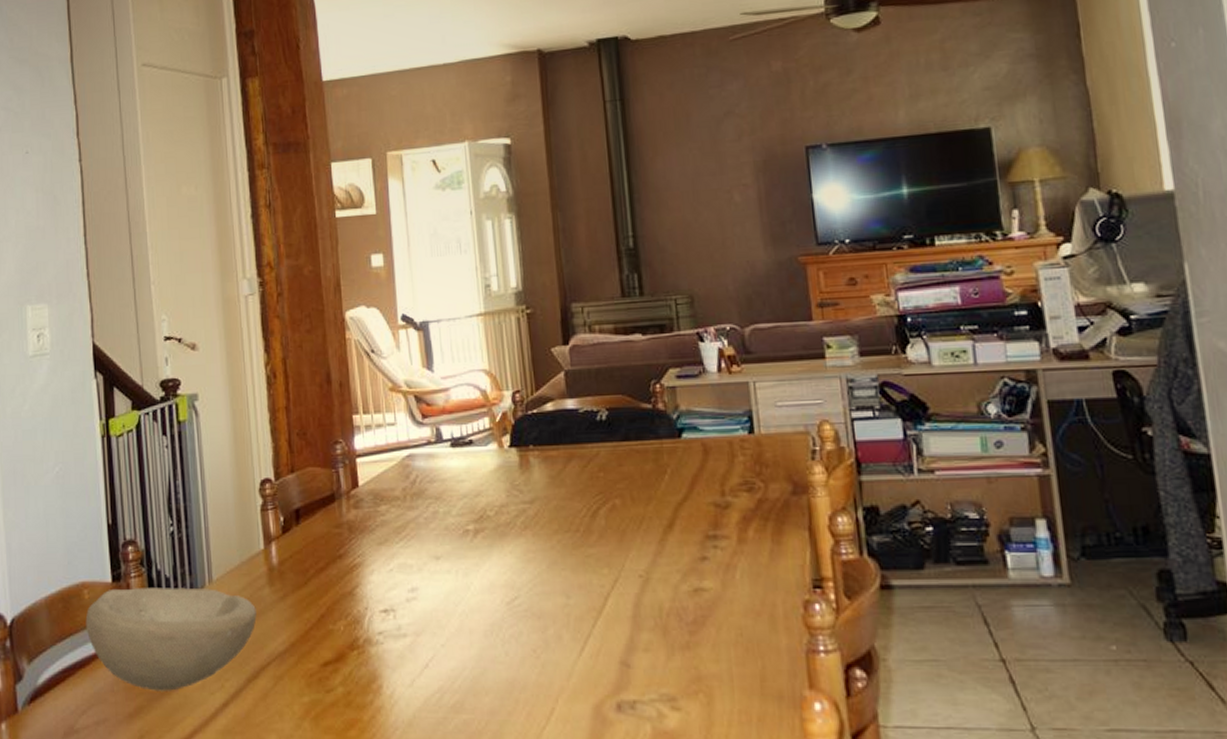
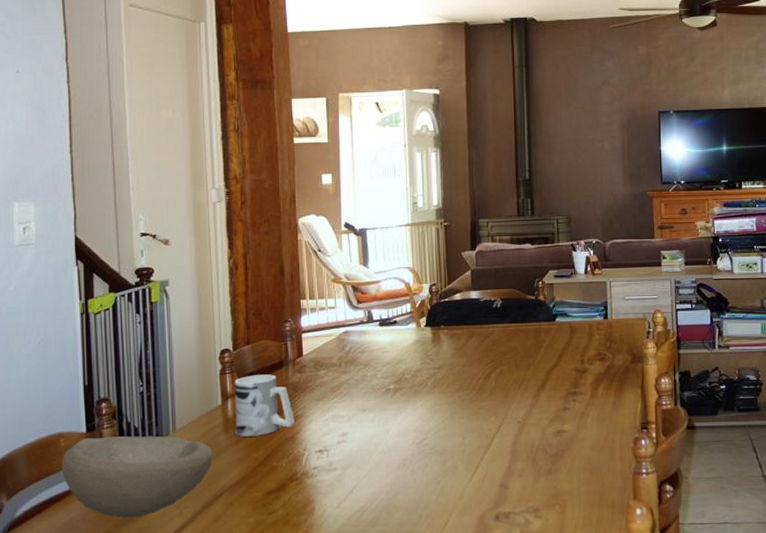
mug: none [278,510,352,591] -> present [234,374,294,437]

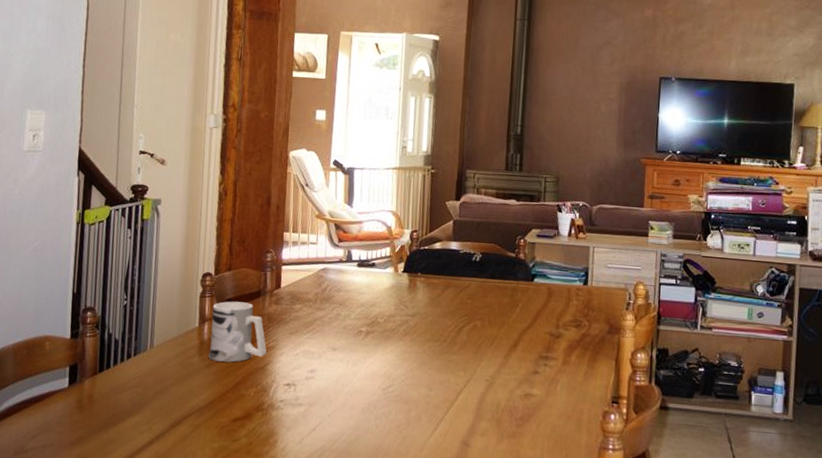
bowl: present [61,436,213,518] -> none [44,343,186,428]

